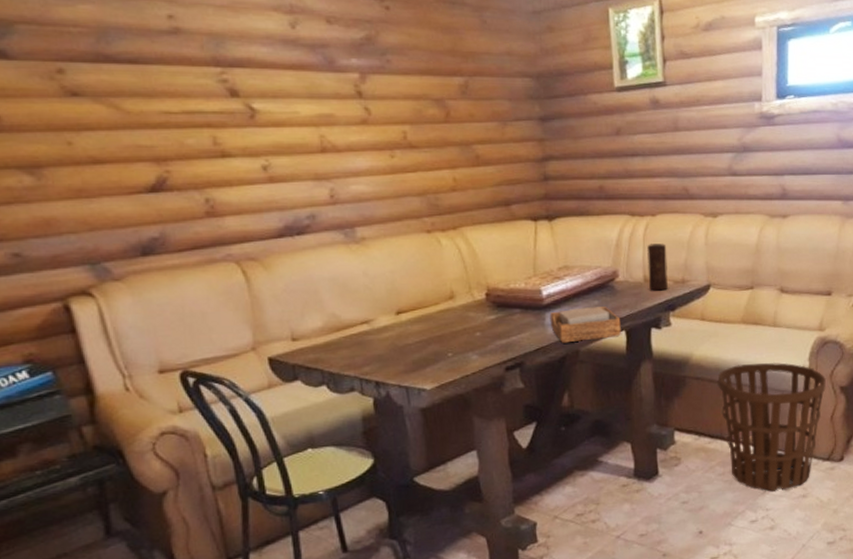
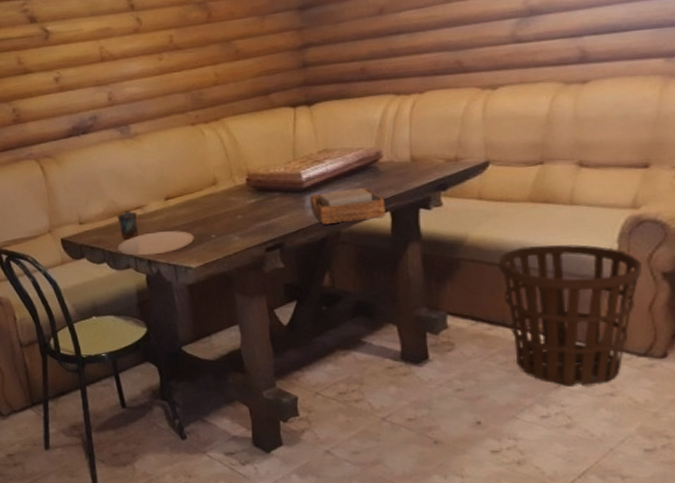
mug: none [338,324,365,358] -> present [116,209,139,239]
plate: none [340,349,429,377] -> present [118,231,194,256]
candle: present [647,243,668,291] -> none [414,121,438,171]

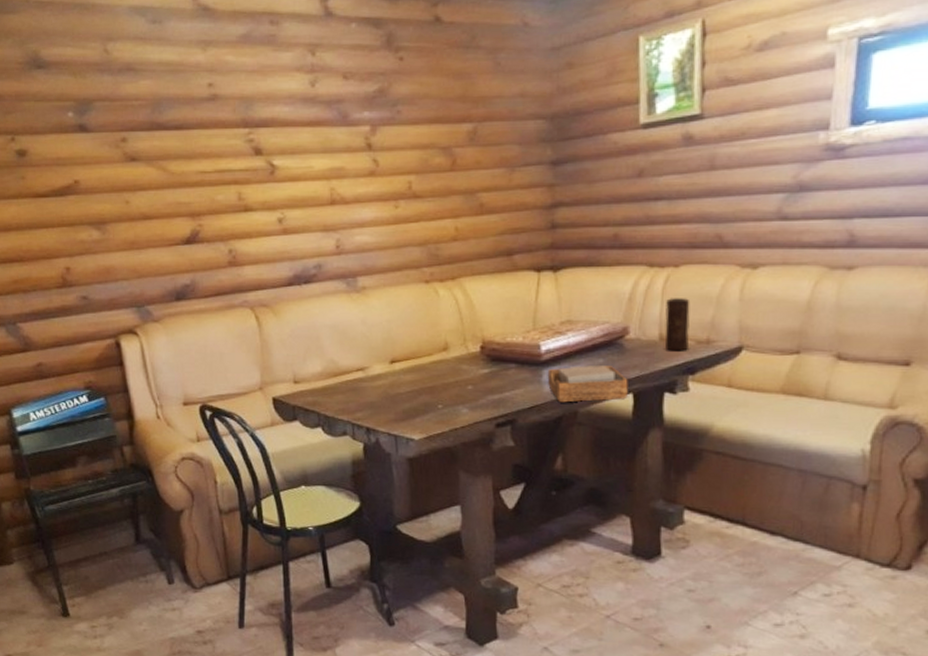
mug: present [116,209,139,239] -> none [335,370,359,404]
plate: present [118,231,194,256] -> none [334,397,419,423]
candle: none [414,121,438,171] -> present [664,298,690,351]
basket: present [498,244,642,386] -> none [743,441,893,594]

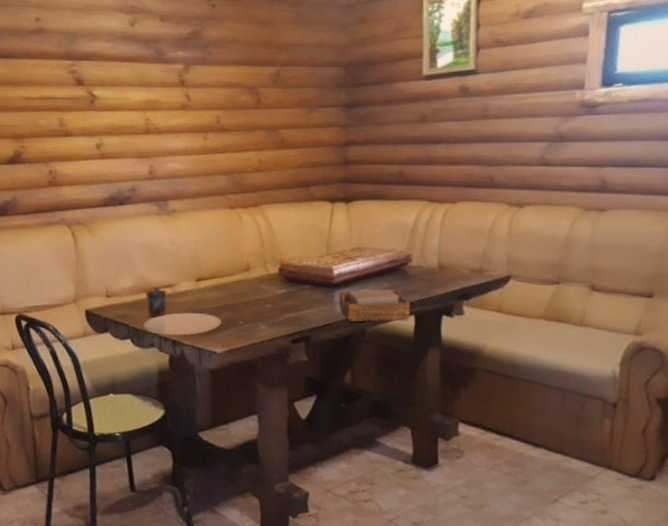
plate: none [334,397,419,423] -> present [143,312,222,336]
mug: none [335,370,359,404] -> present [145,286,167,318]
candle: present [664,298,690,351] -> none [443,231,466,279]

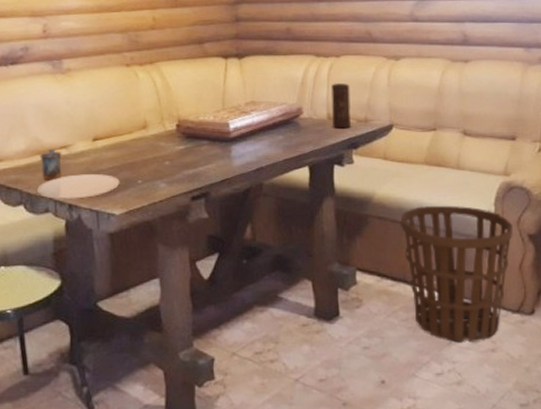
napkin holder: present [338,288,411,323] -> none [235,142,304,176]
candle: none [443,231,466,279] -> present [331,83,351,129]
basket: none [510,362,639,502] -> present [400,206,513,343]

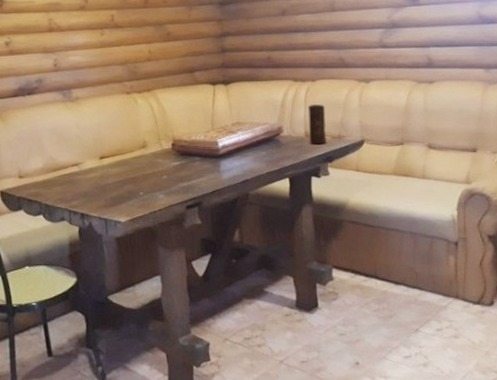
plate: present [37,174,120,199] -> none [54,188,124,209]
mug: present [39,148,62,181] -> none [54,166,74,194]
basket: present [400,206,513,343] -> none [371,211,474,330]

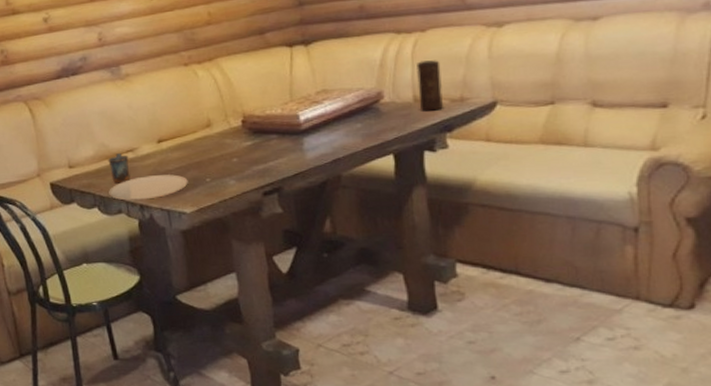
mug: none [54,166,74,194] -> present [107,152,130,184]
plate: none [54,188,124,209] -> present [109,174,188,201]

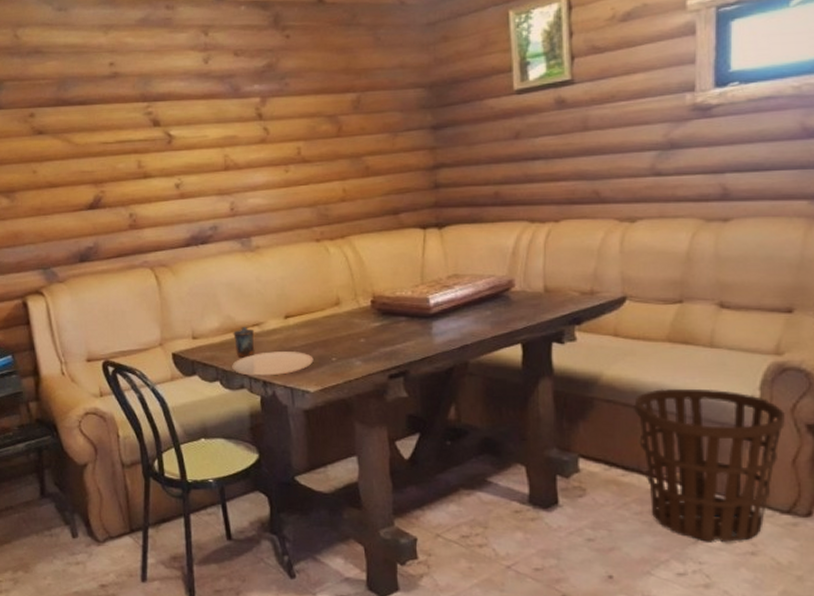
candle: present [417,60,443,112] -> none [549,251,573,302]
basket: none [509,188,664,339] -> present [634,389,785,542]

